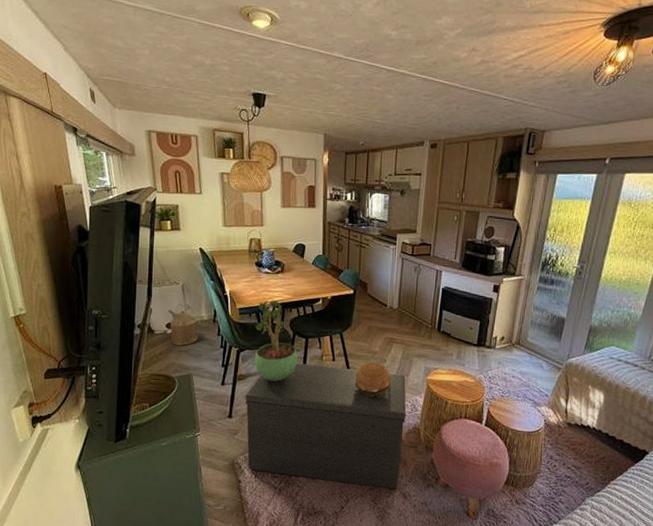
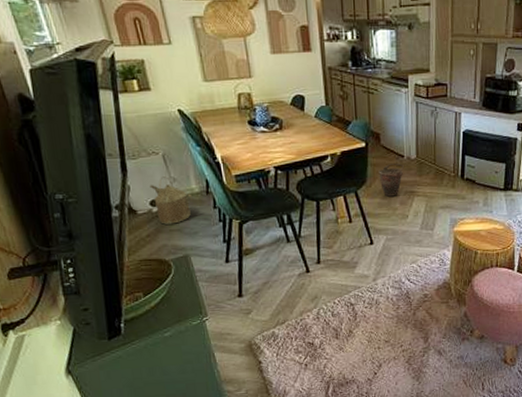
bench: present [245,363,407,490] -> none [255,228,435,349]
potted plant: present [254,299,298,381] -> none [256,161,311,252]
decorative bowl: present [354,361,391,398] -> none [375,218,416,258]
bucket: none [363,310,386,341] -> present [378,162,404,197]

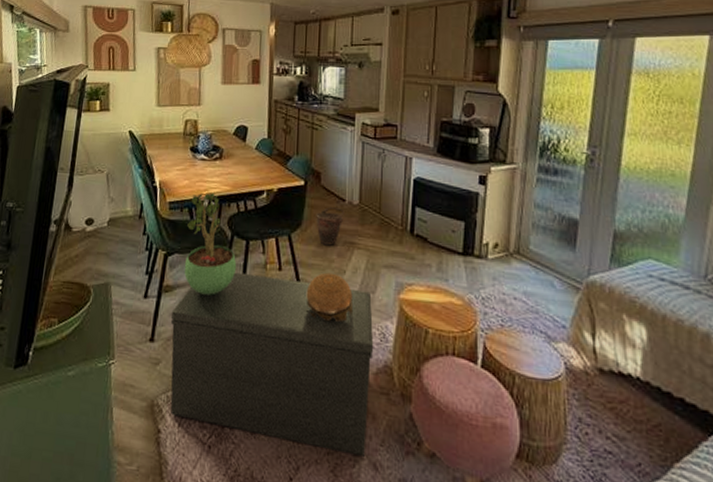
watering can: present [149,176,192,225] -> none [89,195,125,247]
bench: none [255,228,435,349] -> present [170,272,374,457]
potted plant: none [256,161,311,252] -> present [184,191,237,295]
decorative bowl: none [375,218,416,258] -> present [306,272,353,322]

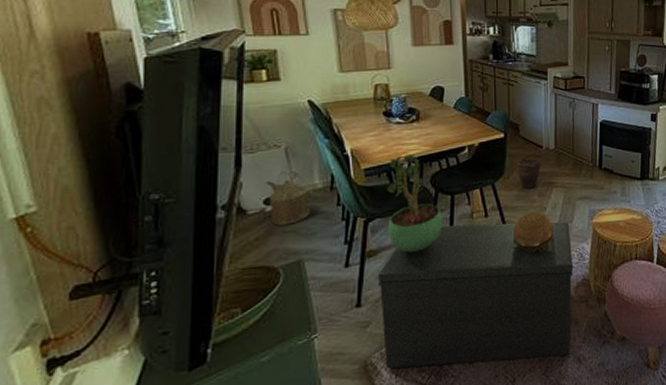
watering can: none [89,195,125,247] -> present [266,171,313,226]

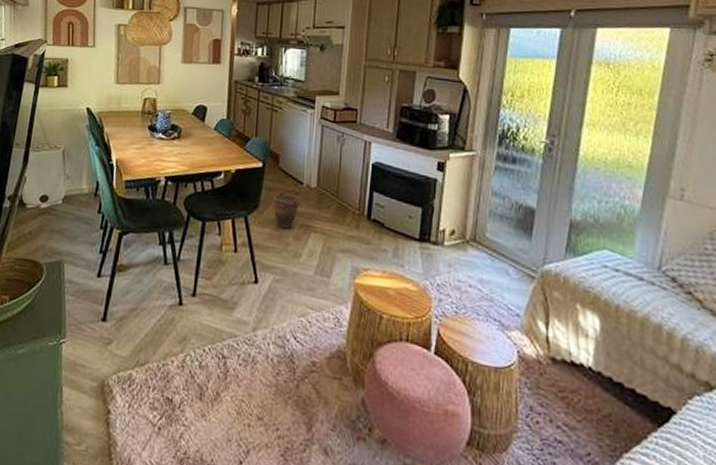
watering can: present [266,171,313,226] -> none [43,172,80,224]
bench: present [379,221,574,369] -> none [121,253,328,441]
potted plant: present [386,153,443,253] -> none [138,171,192,276]
decorative bowl: present [512,211,554,254] -> none [261,255,308,306]

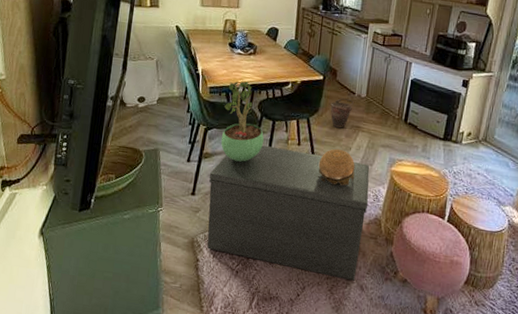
bench: none [121,253,328,441] -> present [207,145,370,281]
potted plant: none [138,171,192,276] -> present [220,80,264,162]
decorative bowl: none [261,255,308,306] -> present [318,148,355,186]

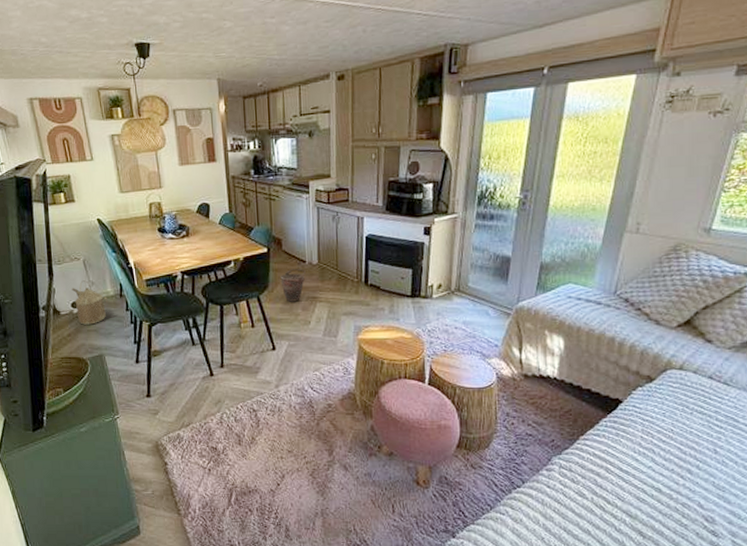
watering can: none [141,78,172,120] -> present [71,280,107,325]
bench: present [207,145,370,281] -> none [163,333,339,461]
potted plant: present [220,80,264,162] -> none [164,266,215,355]
decorative bowl: present [318,148,355,186] -> none [277,324,319,364]

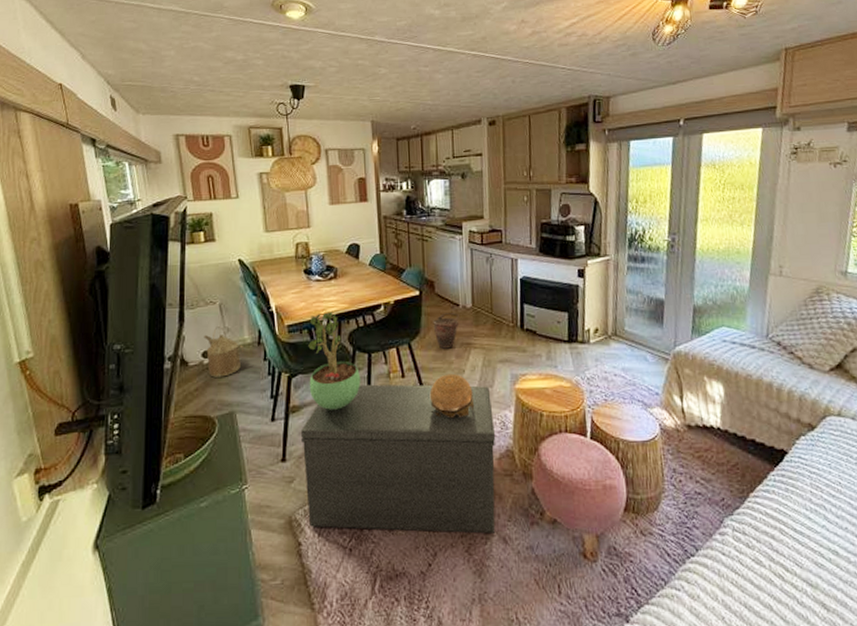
bench: none [163,333,339,461] -> present [301,384,496,534]
potted plant: none [164,266,215,355] -> present [307,311,361,410]
decorative bowl: none [277,324,319,364] -> present [429,373,474,419]

